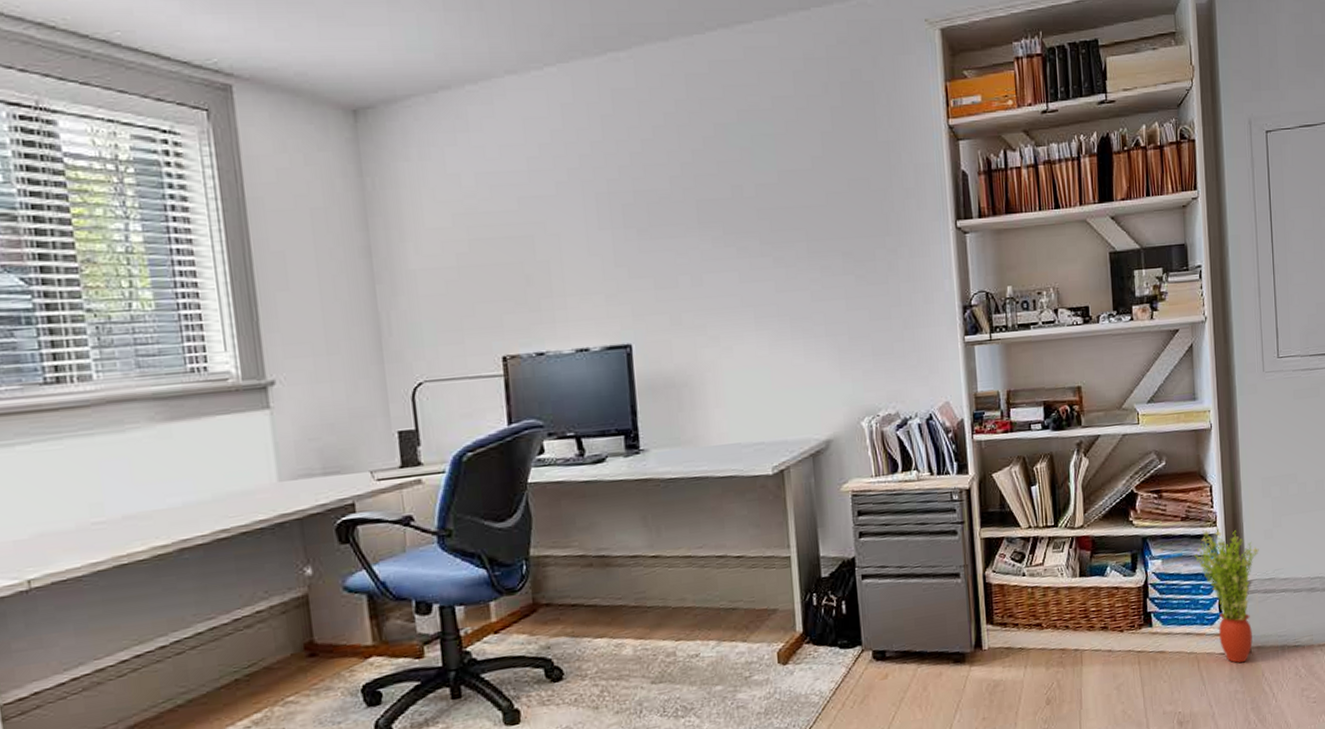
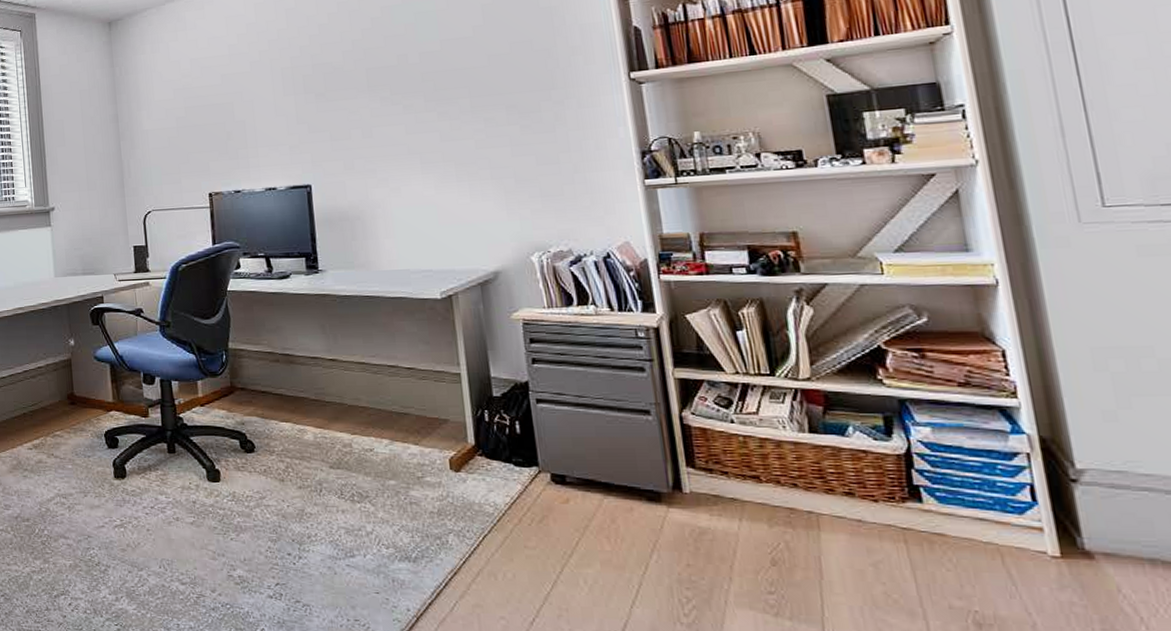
potted plant: present [1194,528,1259,663] -> none [983,400,1095,569]

